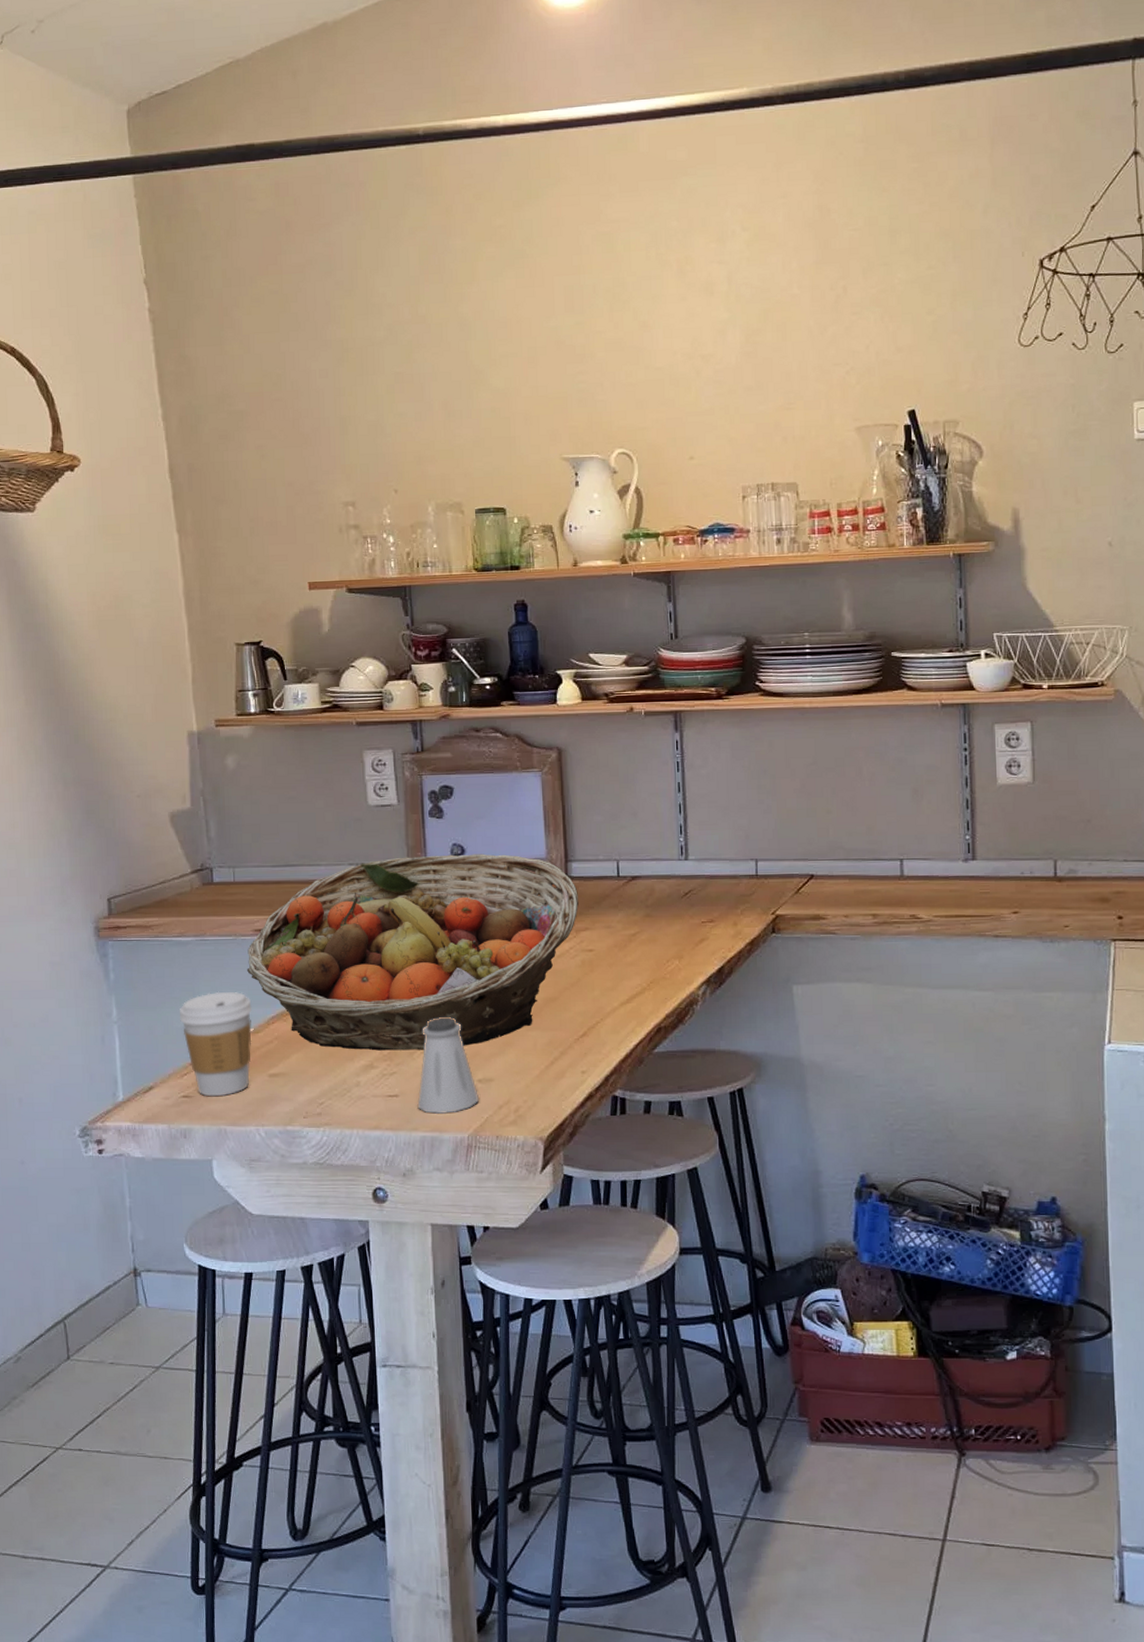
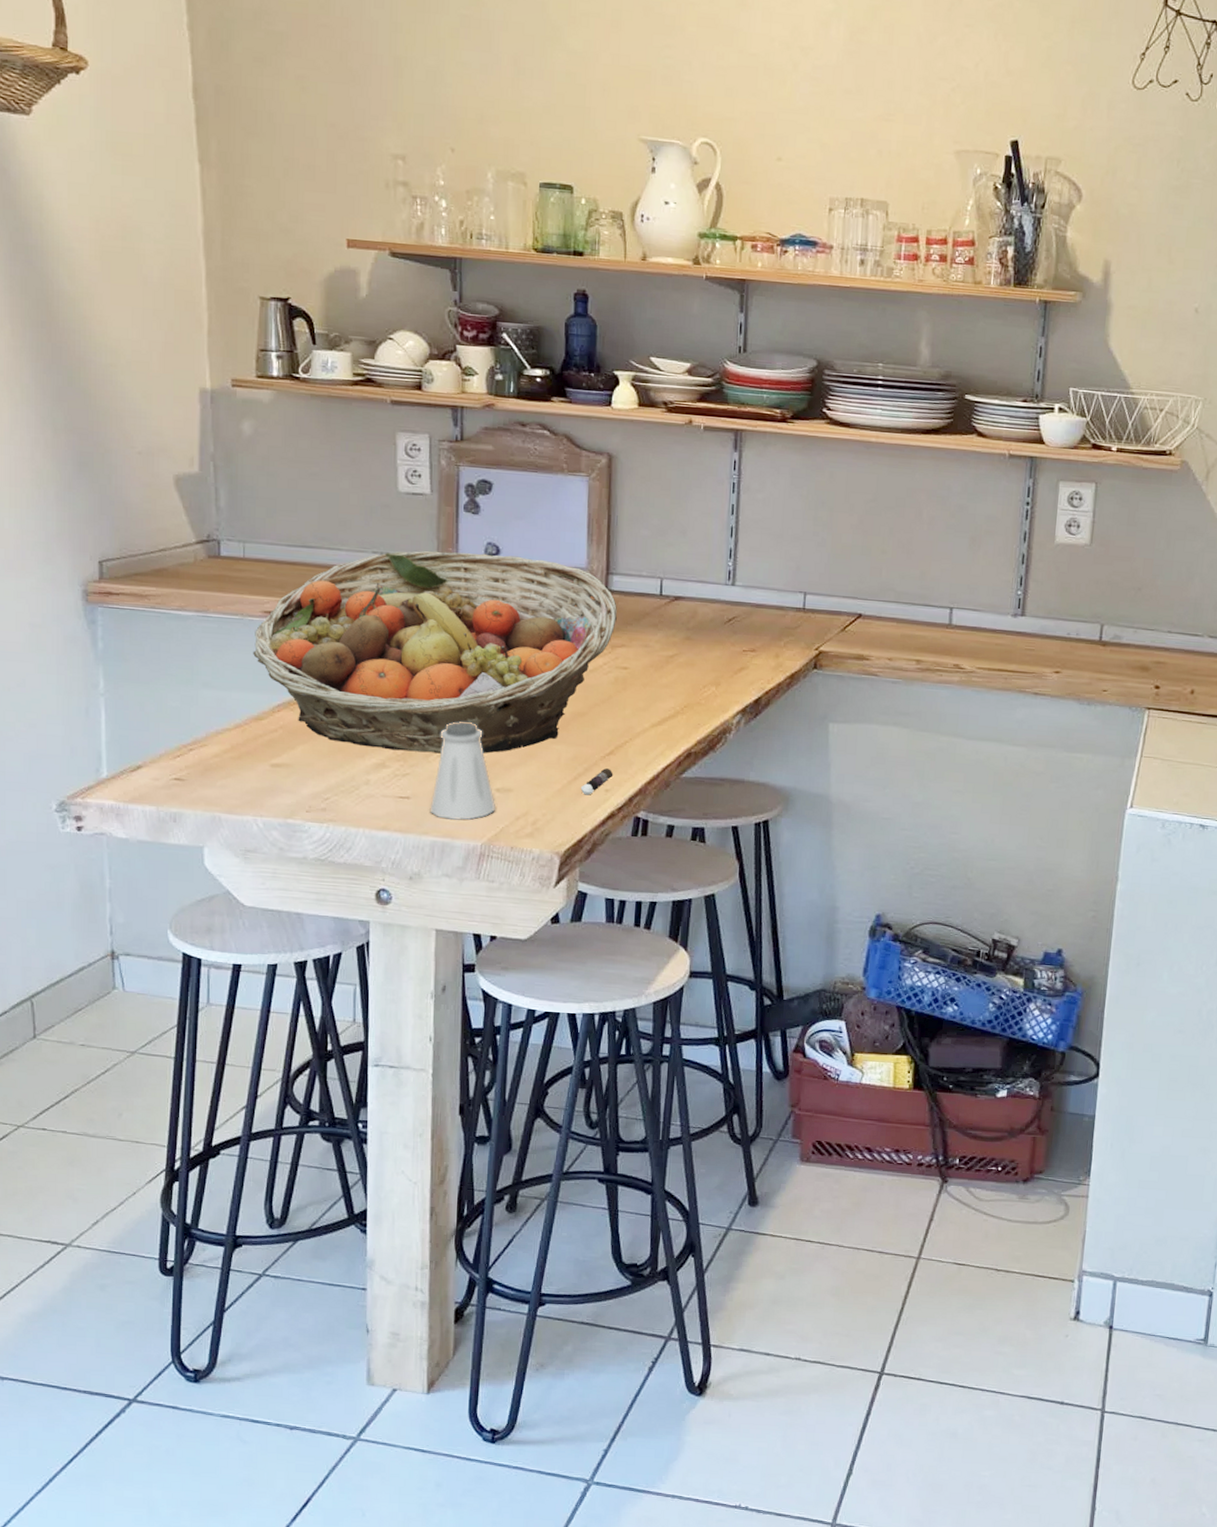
coffee cup: present [180,991,252,1097] -> none [175,672,256,783]
pepper shaker: none [558,1050,588,1079] -> present [580,768,614,795]

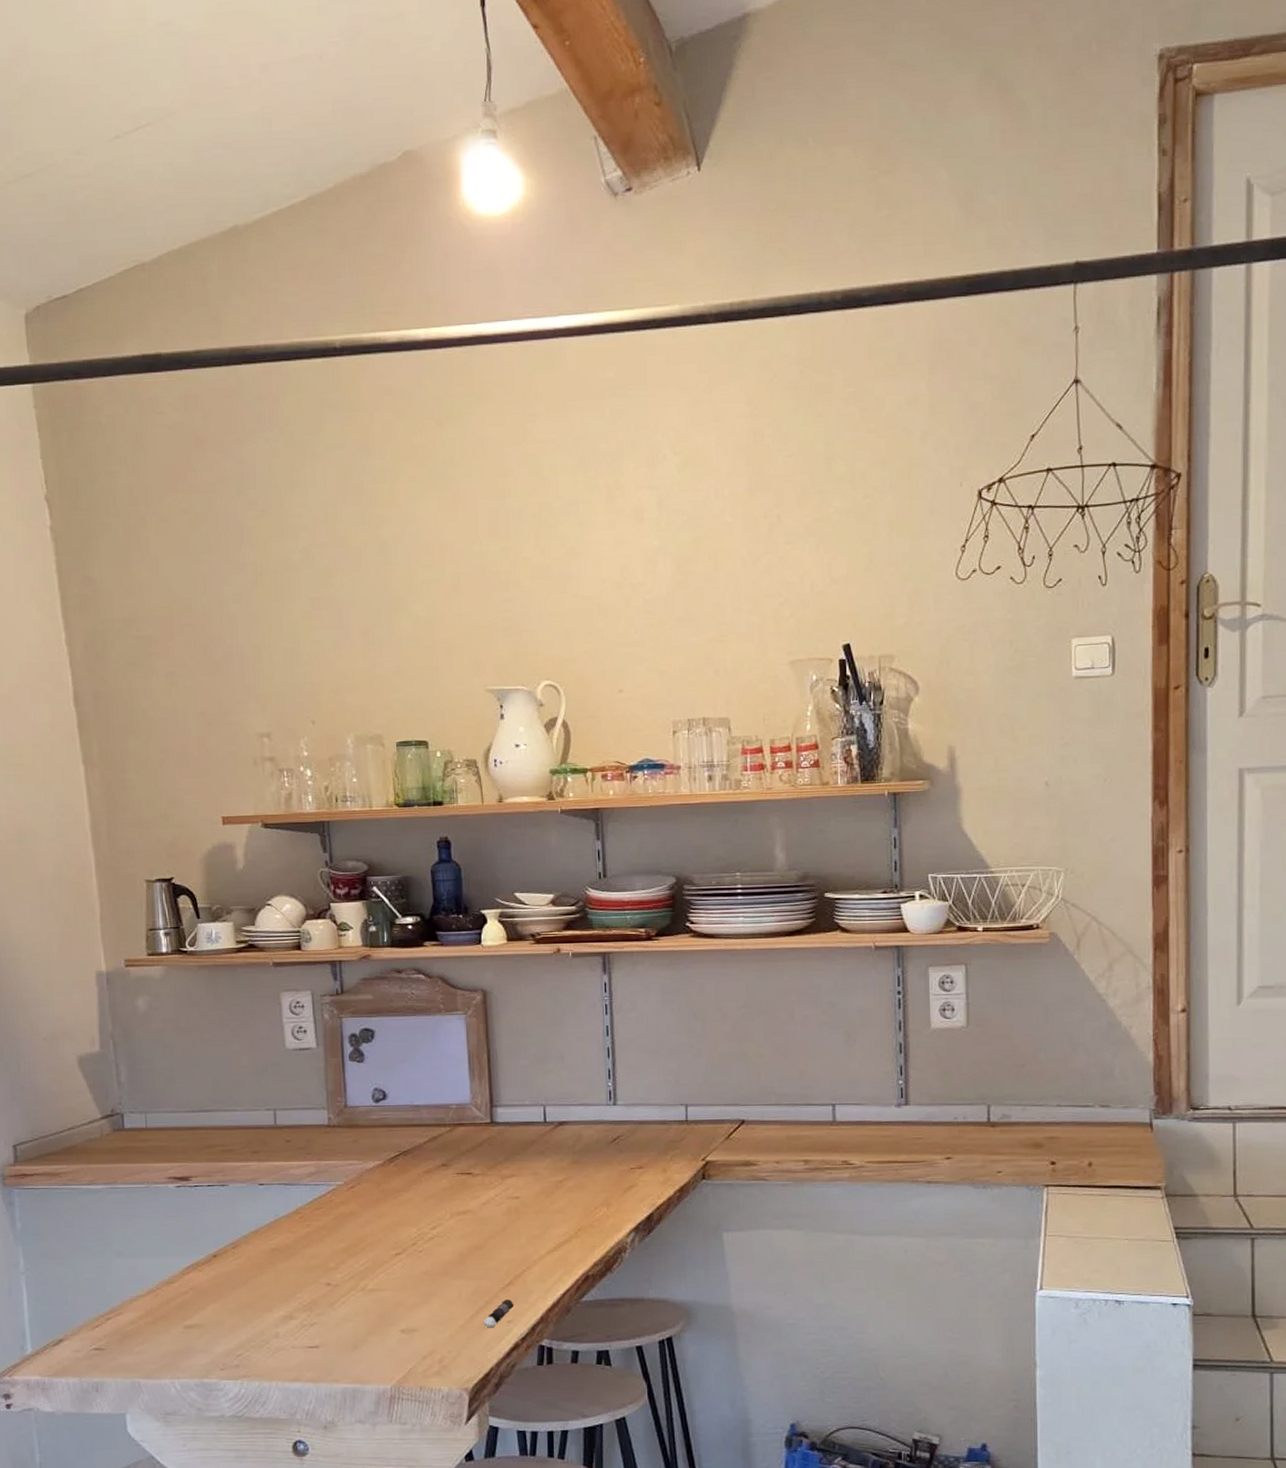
fruit basket: present [253,550,617,754] -> none [160,1098,504,1301]
saltshaker: present [430,721,496,820] -> none [338,1266,403,1365]

